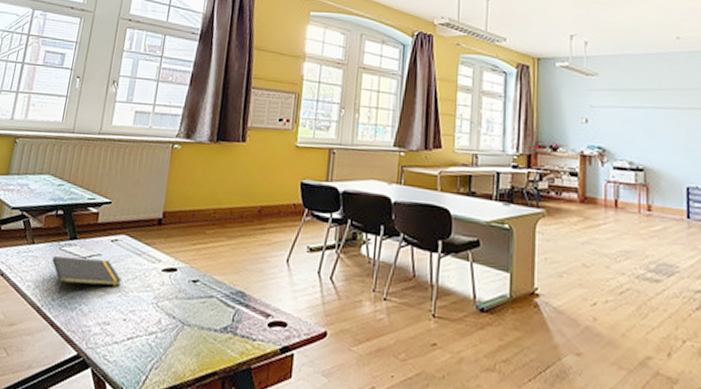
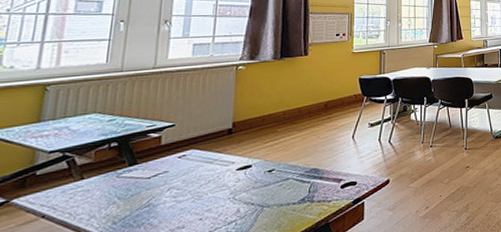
notepad: present [52,255,122,295] -> none [109,174,195,218]

